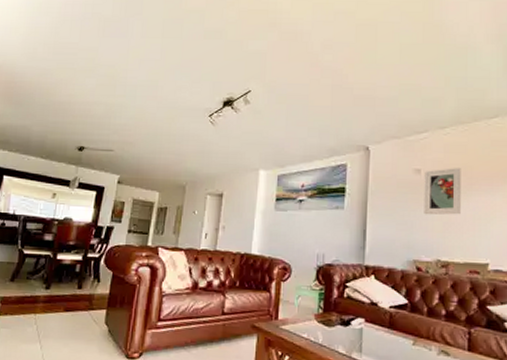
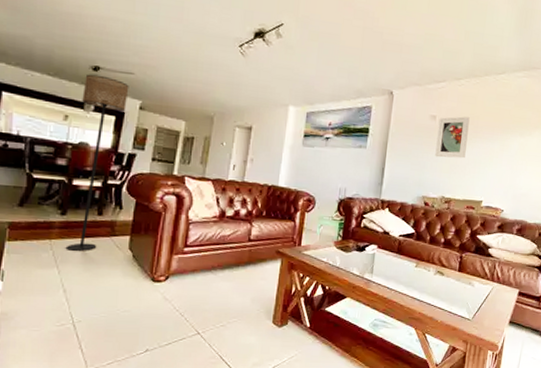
floor lamp: none [48,154,109,326] -> present [65,74,129,251]

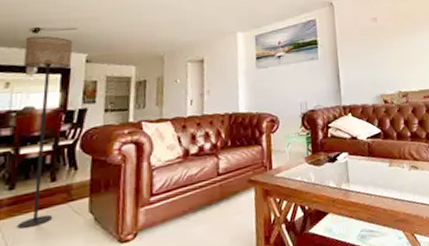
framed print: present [435,116,470,159] -> none [380,14,411,56]

